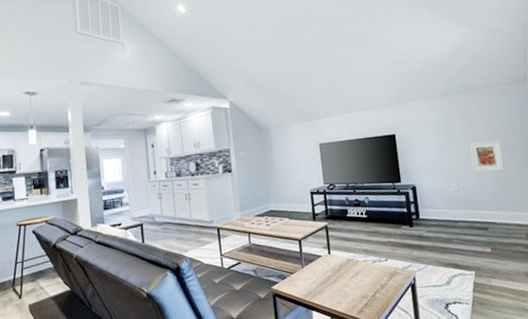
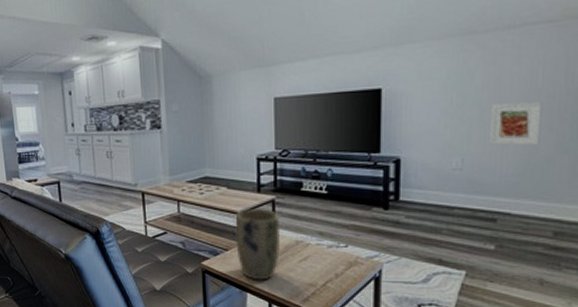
plant pot: none [297,234,336,299] -> present [235,208,280,281]

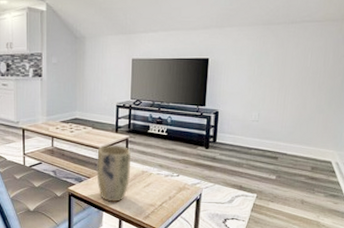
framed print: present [490,102,542,146] -> none [277,76,310,107]

